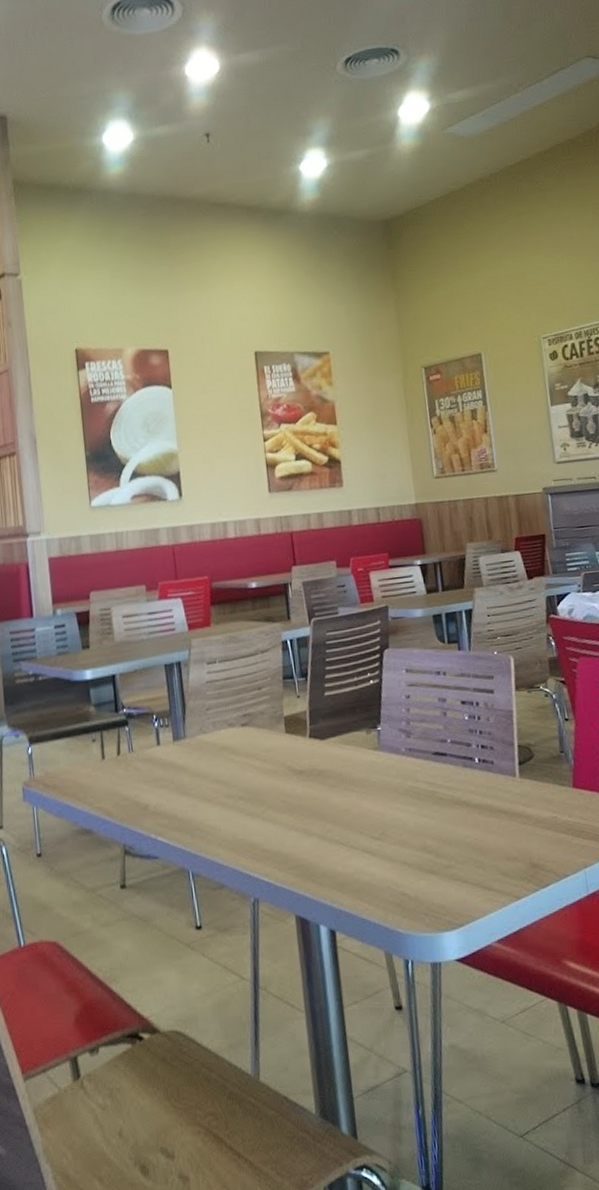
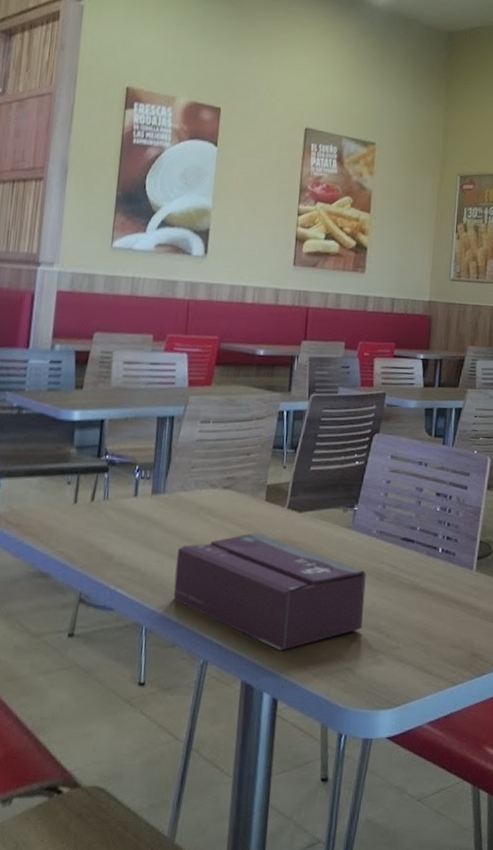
tissue box: none [208,766,408,882] -> present [173,532,366,651]

